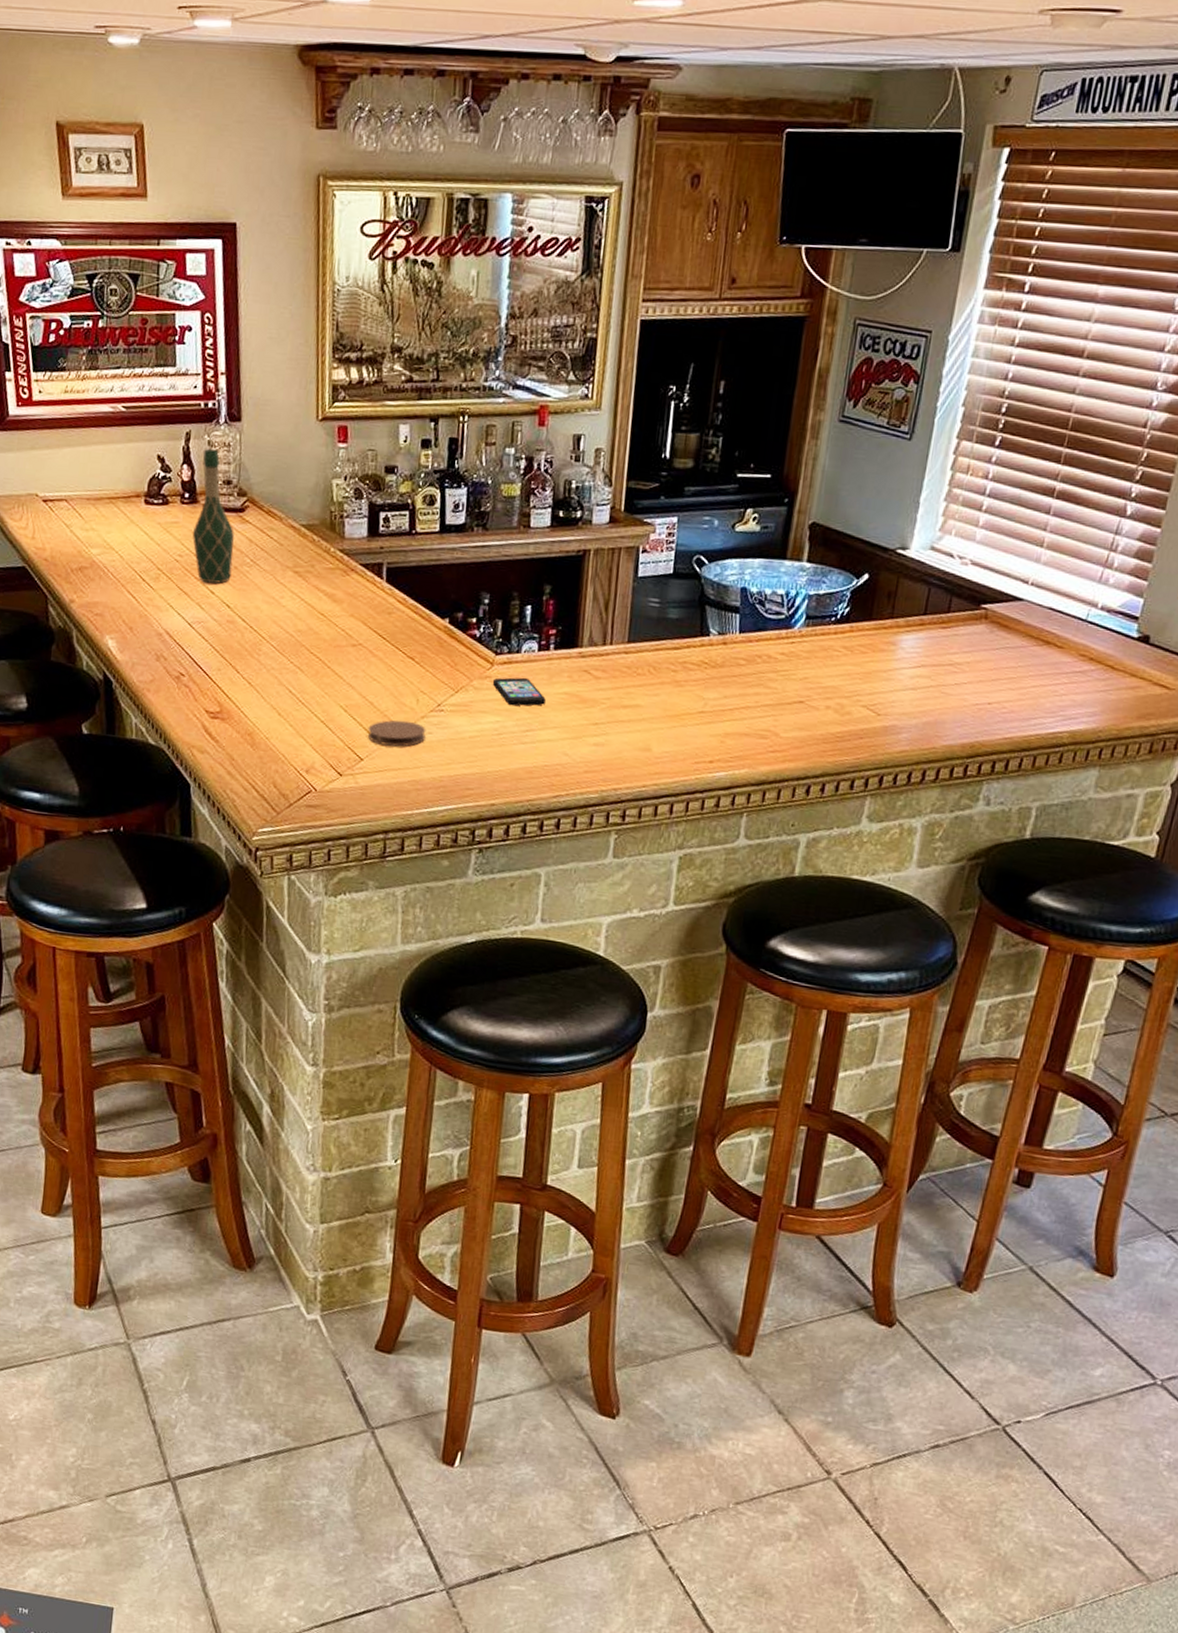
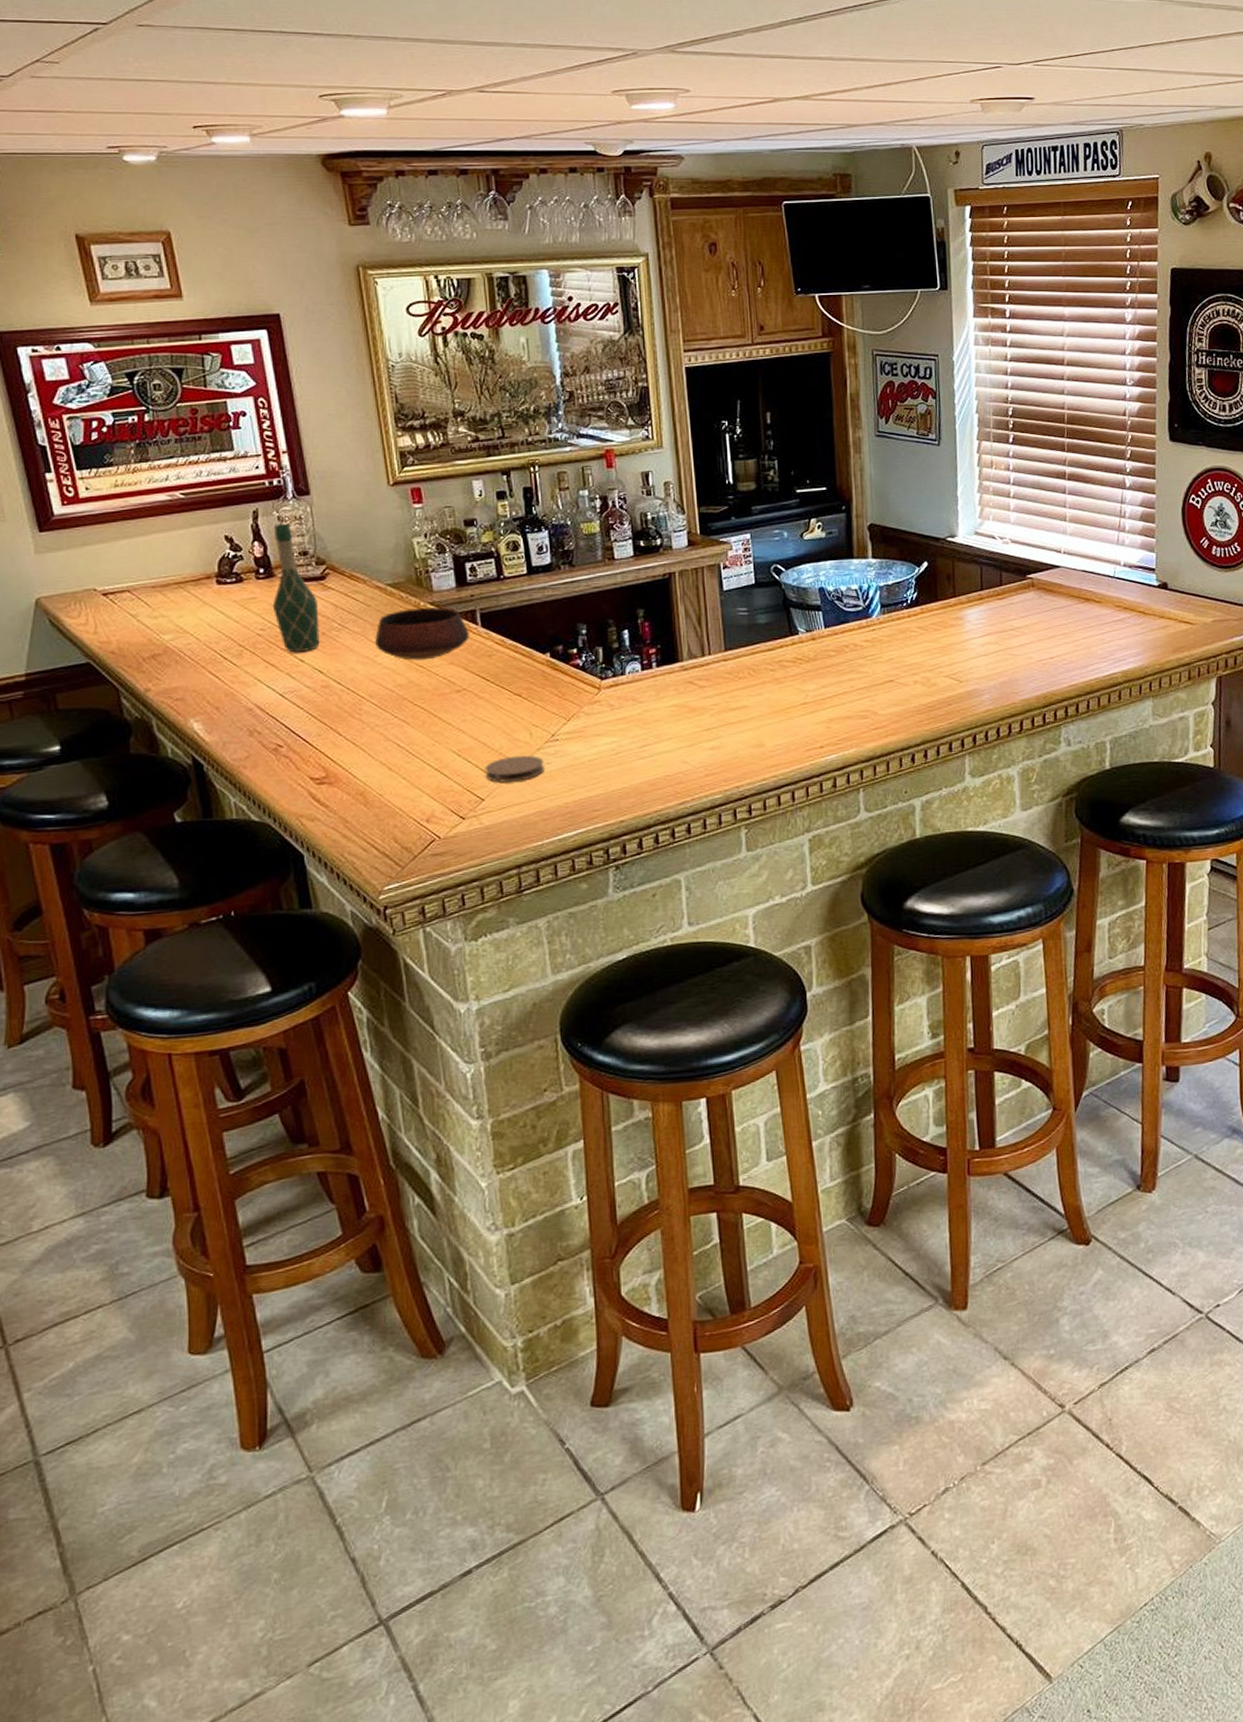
bowl: none [282,553,374,609] -> present [375,607,470,660]
smartphone: present [492,677,546,706] -> none [602,696,657,725]

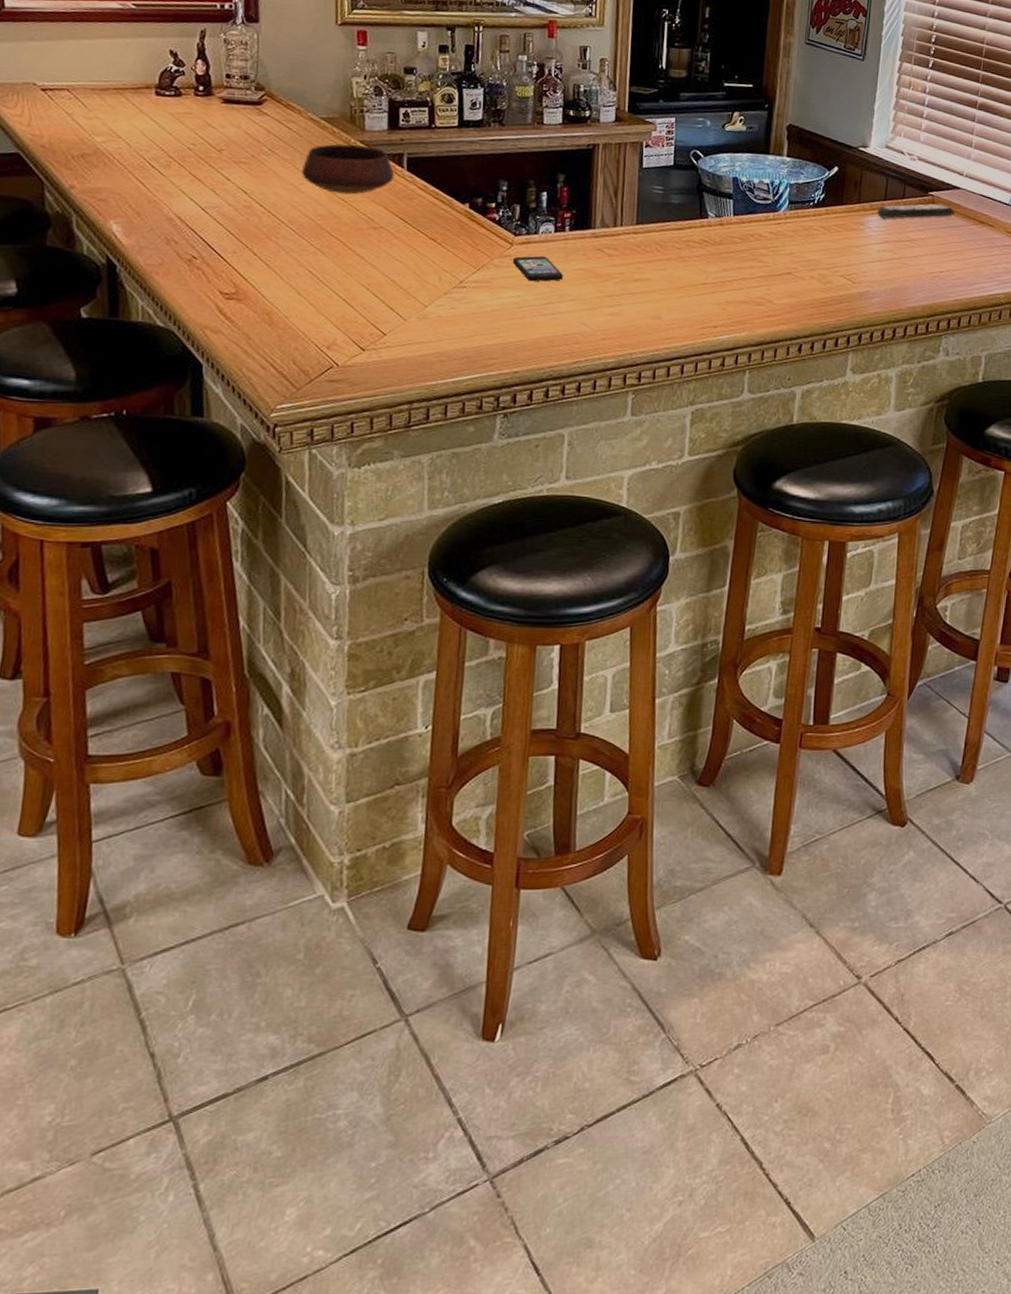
wine bottle: present [273,523,320,652] -> none [207,46,252,171]
coaster: present [484,755,544,783] -> none [390,296,449,322]
smartphone: none [602,696,657,725] -> present [512,255,563,282]
remote control: none [975,586,1057,609] -> present [877,204,955,219]

